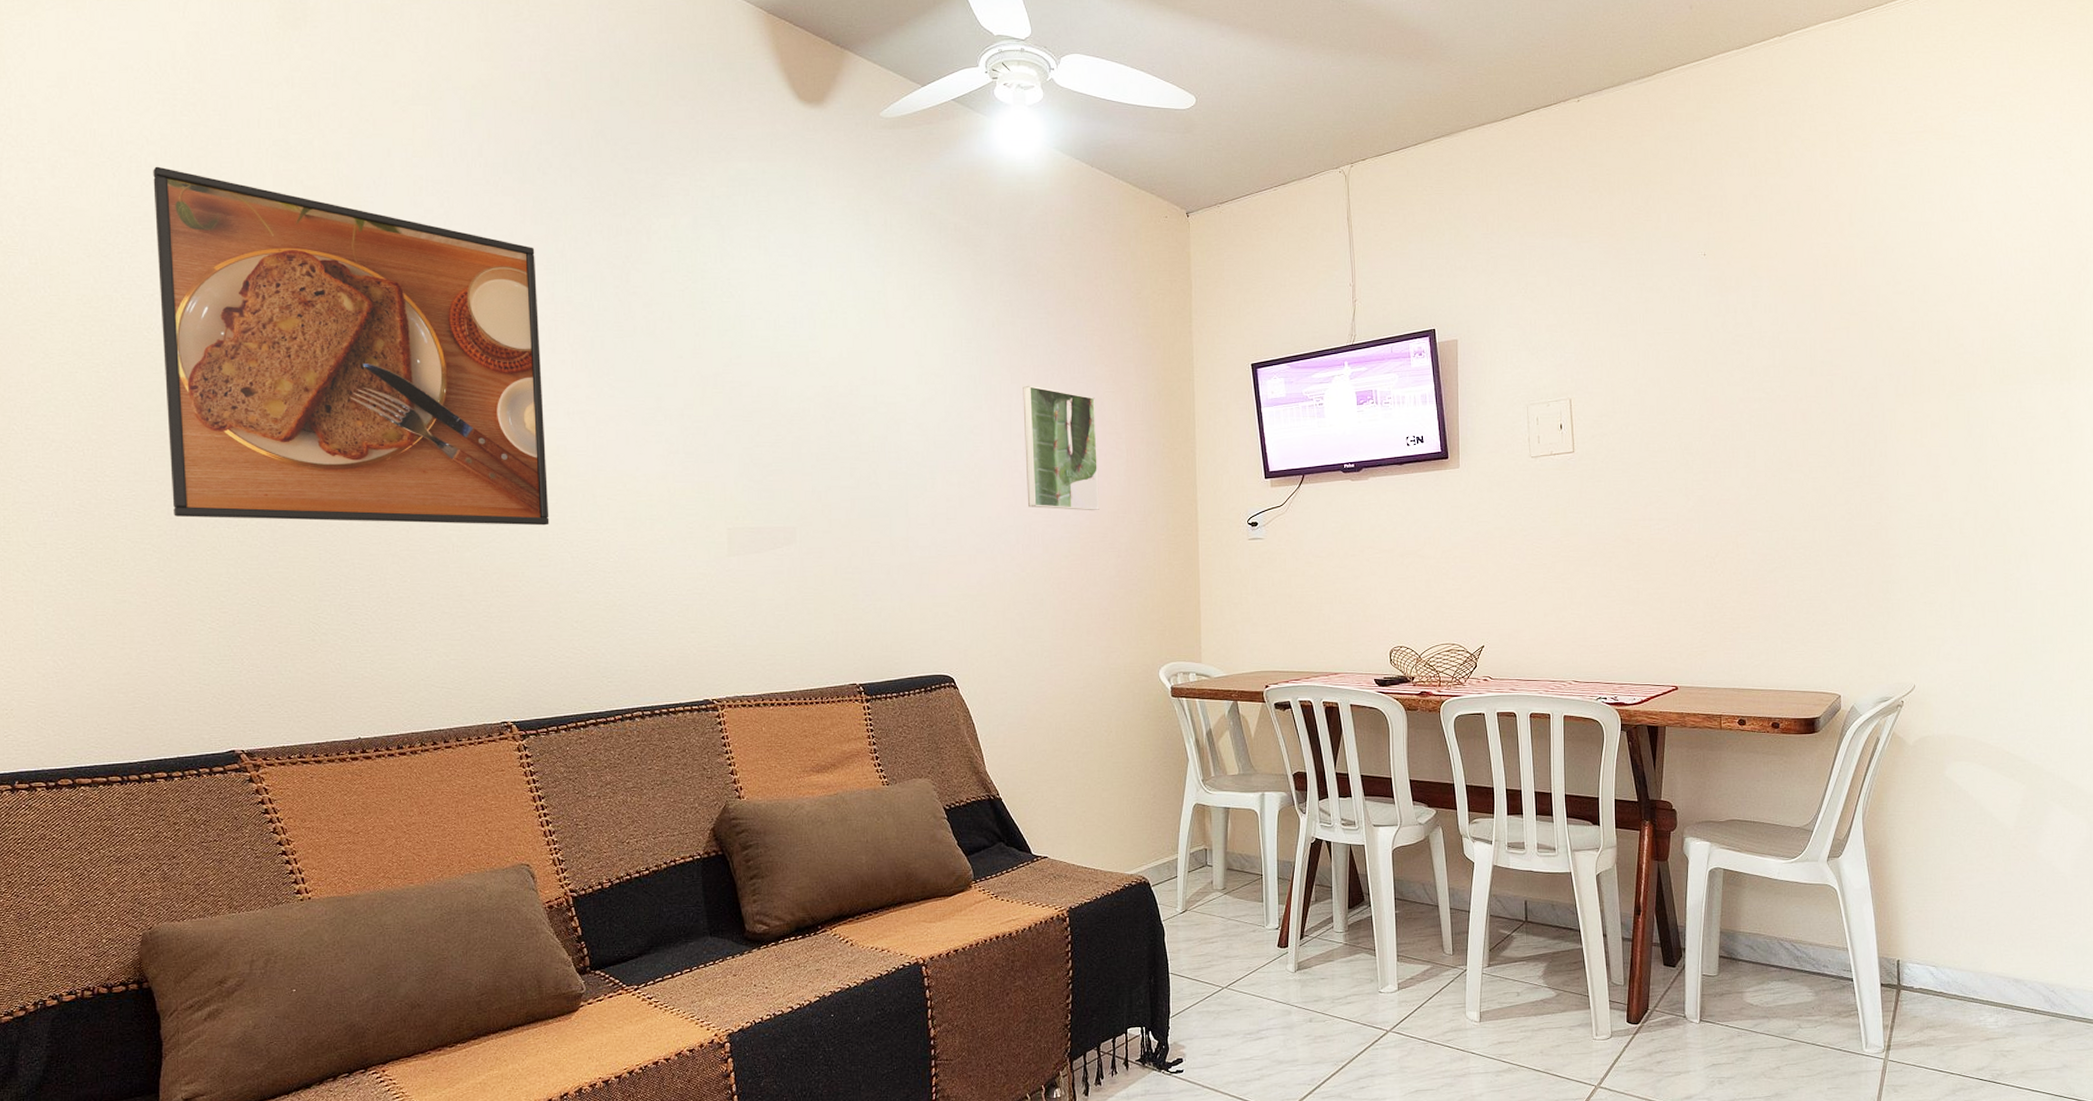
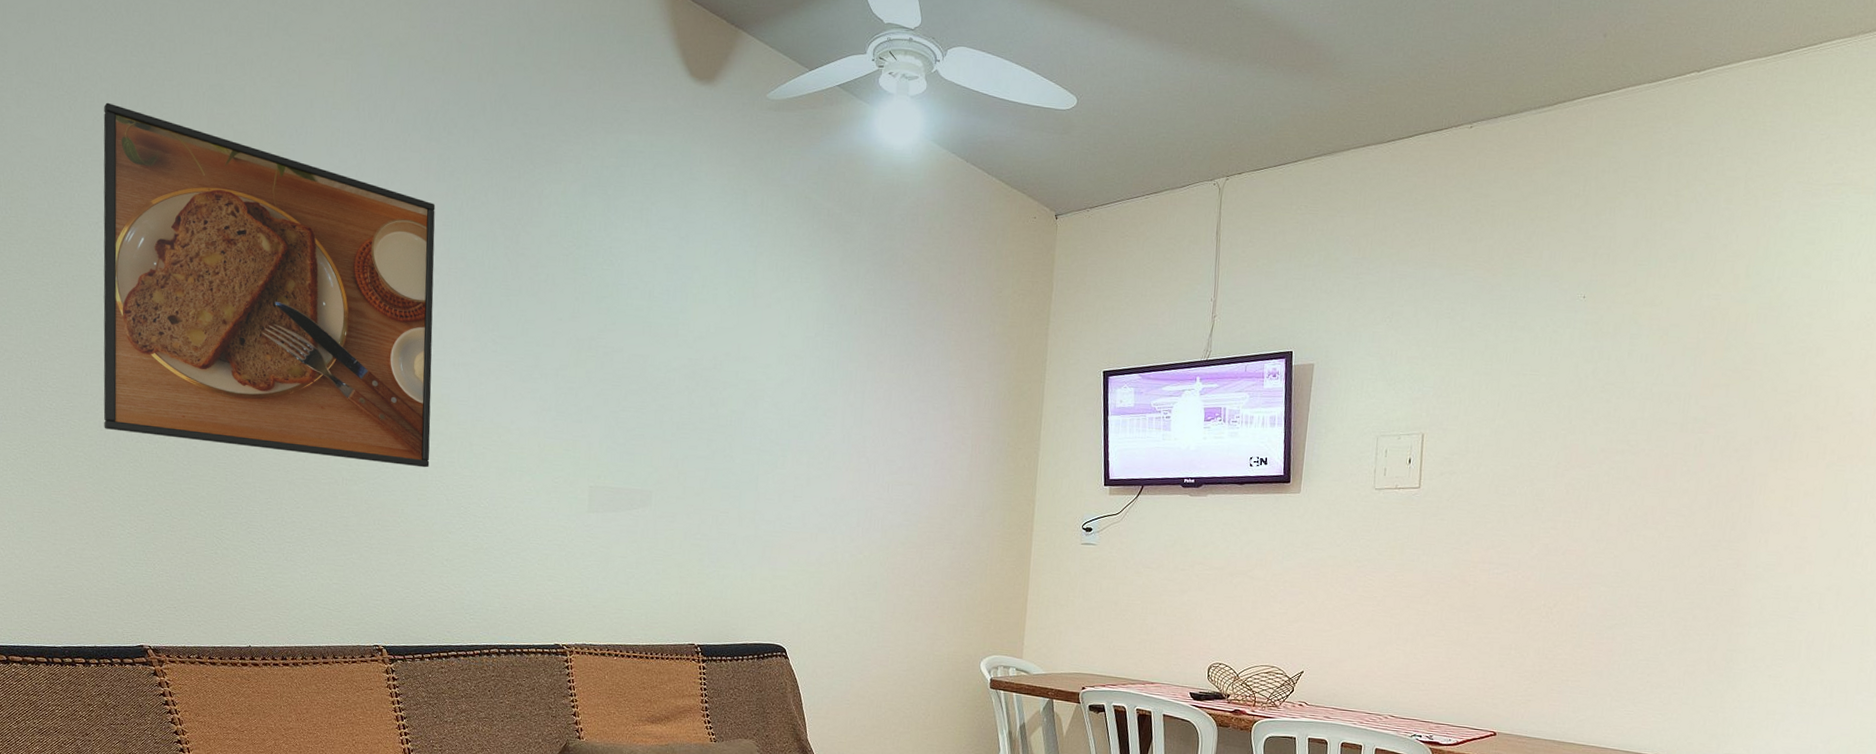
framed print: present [1023,385,1099,511] -> none [871,374,946,502]

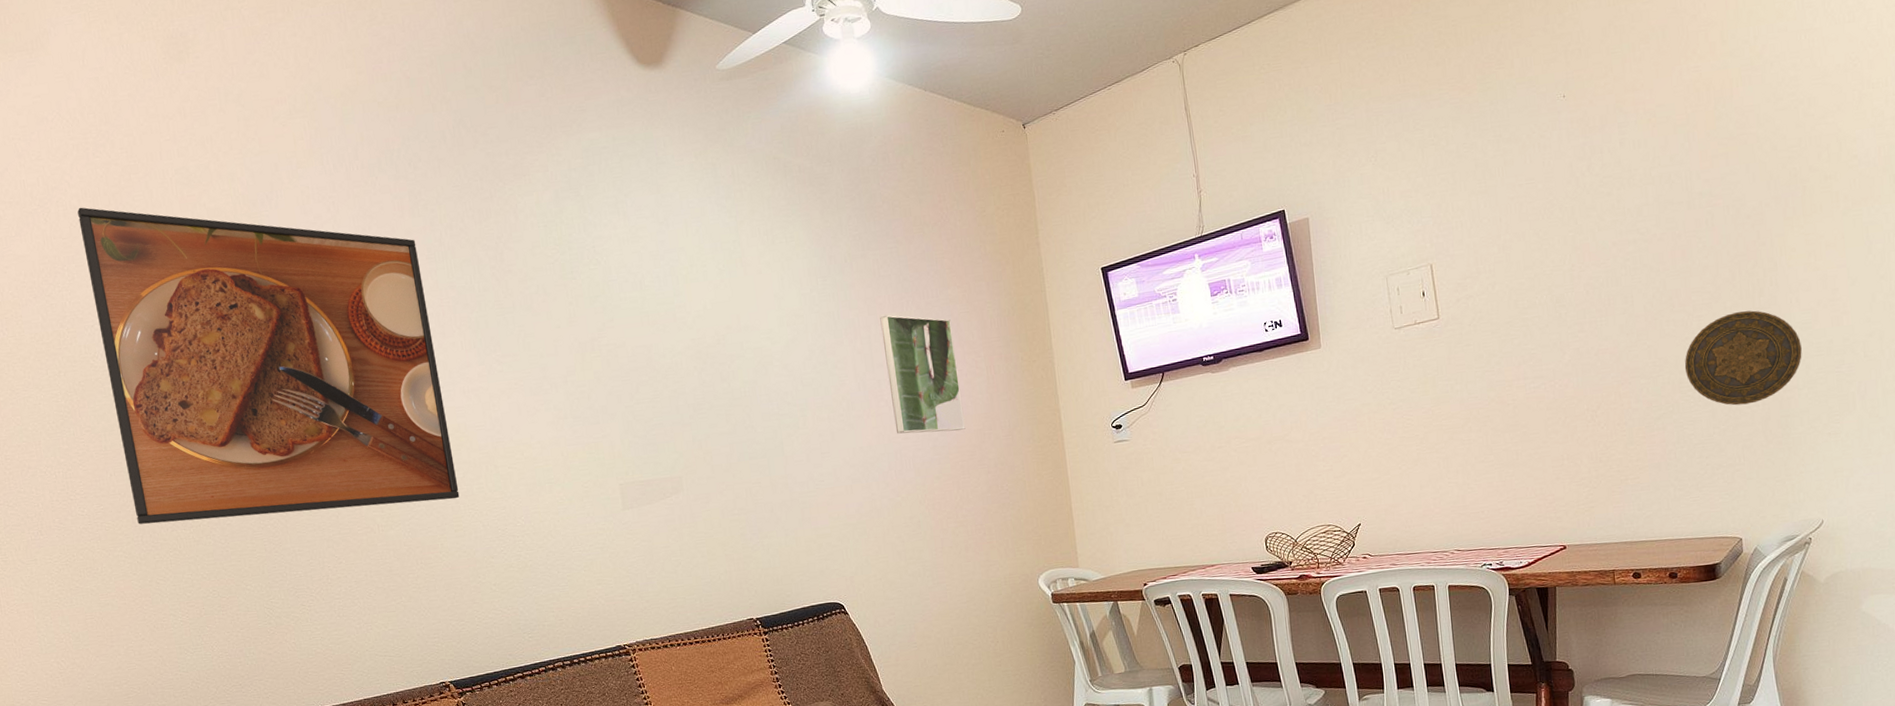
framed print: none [871,374,946,502] -> present [880,315,966,434]
decorative plate: none [1645,540,1762,632] -> present [1684,310,1802,406]

